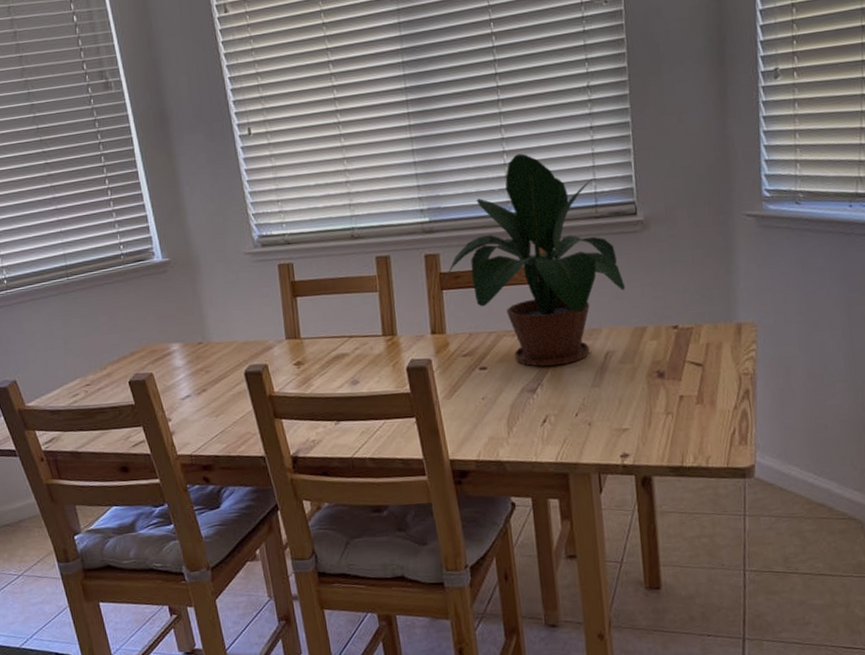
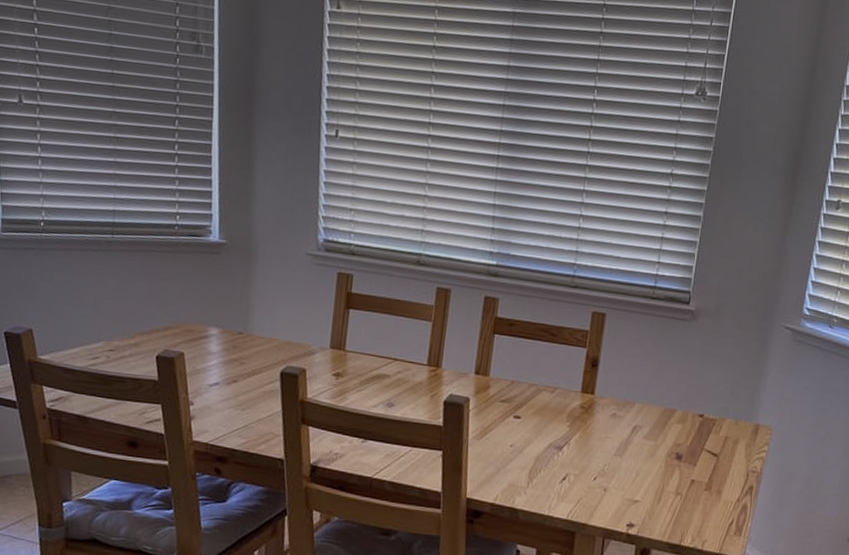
potted plant: present [441,153,626,367] -> none [494,221,665,430]

